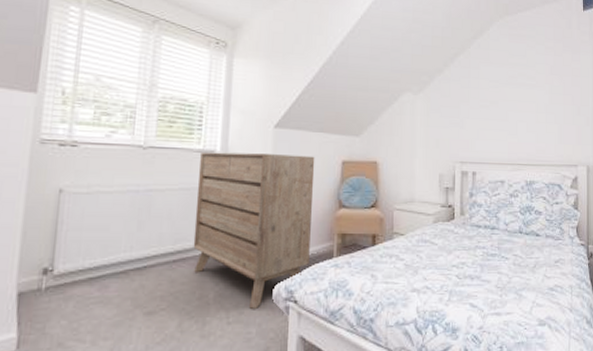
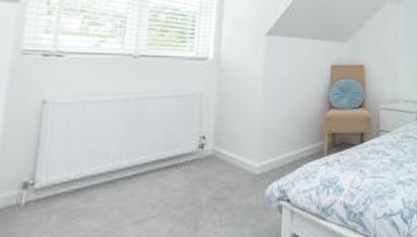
dresser: present [193,152,315,309] -> none [185,59,306,210]

